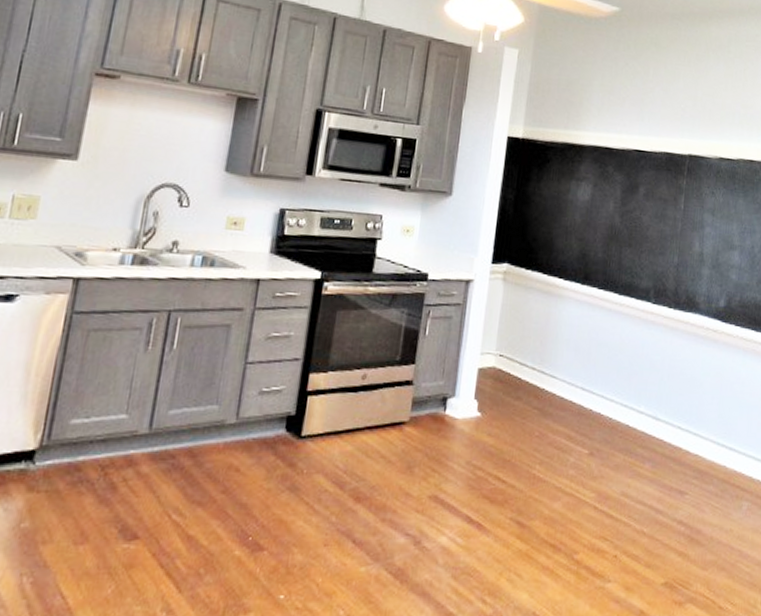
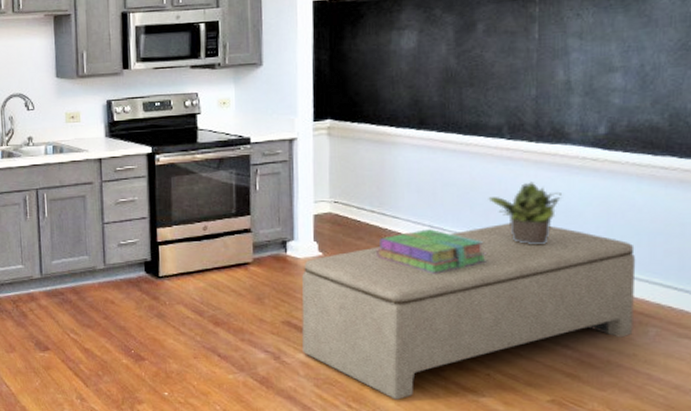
bench: none [445,389,738,590] -> present [301,223,636,400]
stack of books: none [531,392,626,442] -> present [377,229,486,274]
potted plant: none [632,348,689,413] -> present [488,182,561,244]

